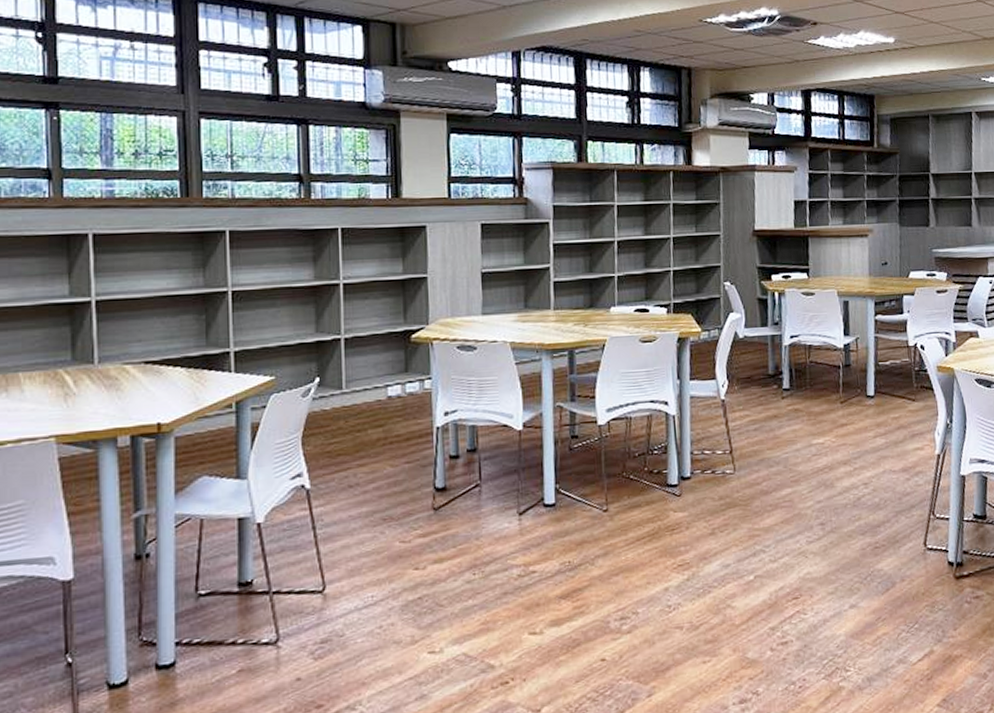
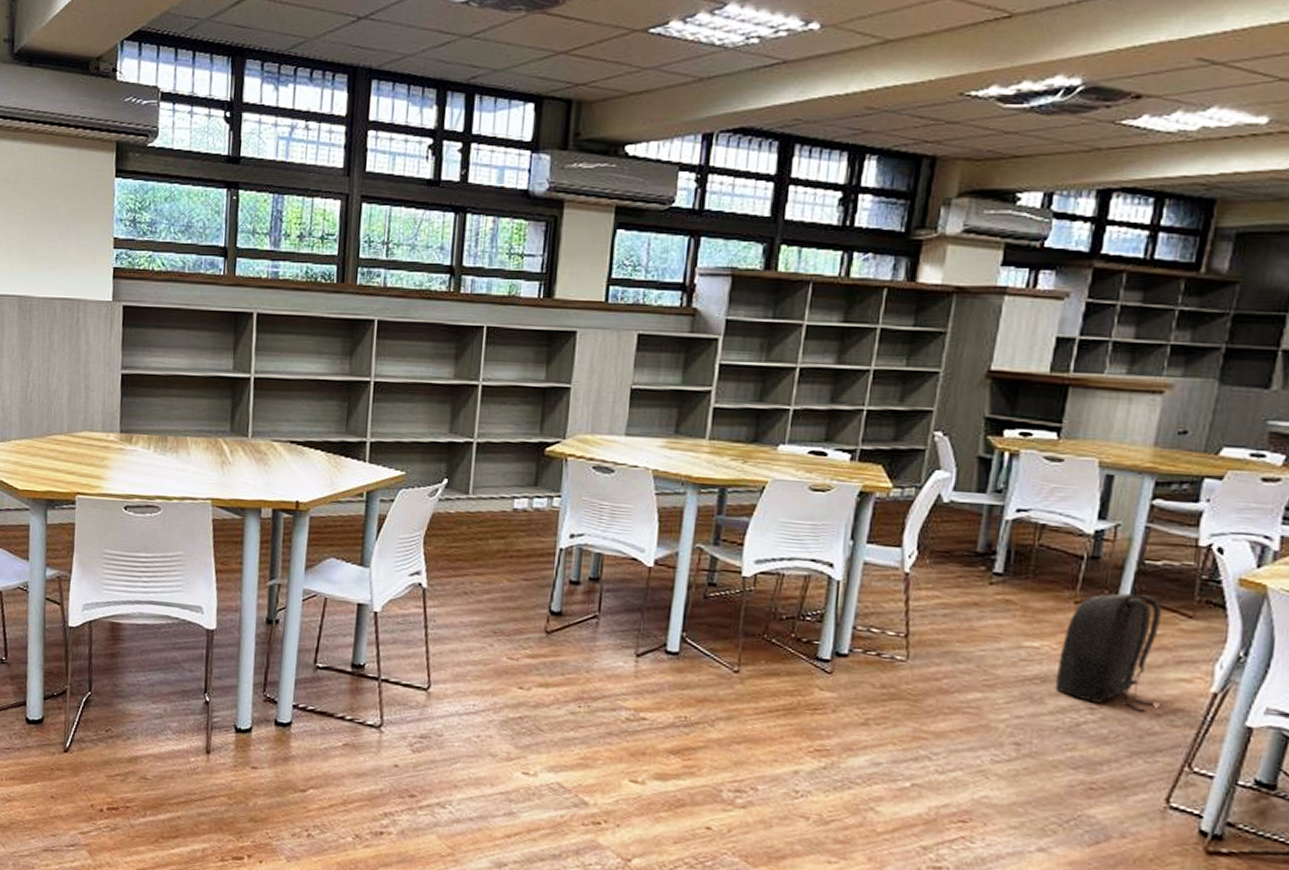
backpack: none [837,385,903,479] -> present [1054,589,1163,712]

